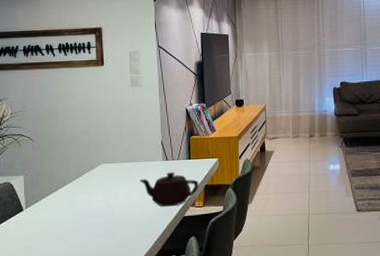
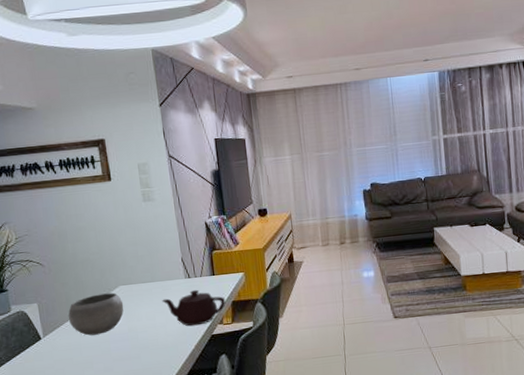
bowl: none [50,170,104,210] -> present [68,292,124,336]

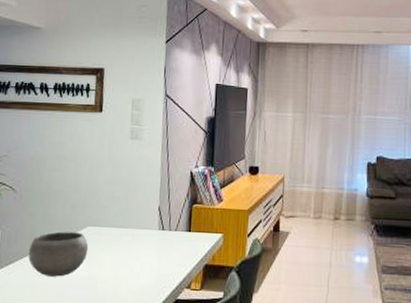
teapot: present [162,289,226,327] -> none [129,244,198,286]

